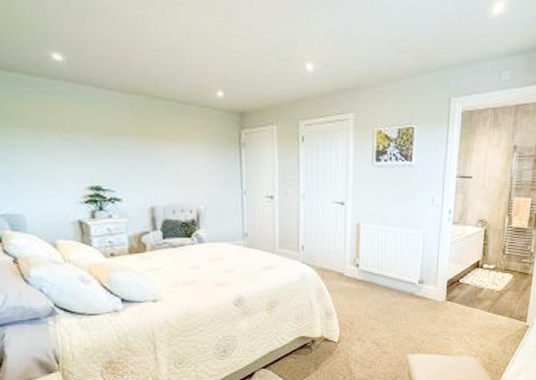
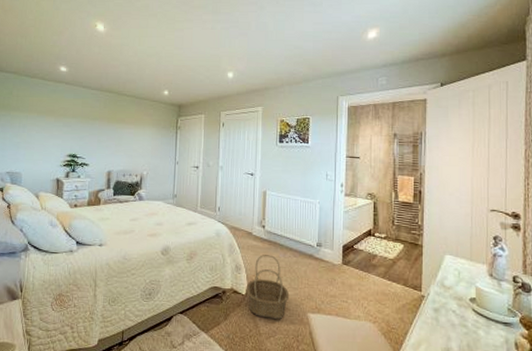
basket: none [338,297,388,364] -> present [246,255,290,319]

